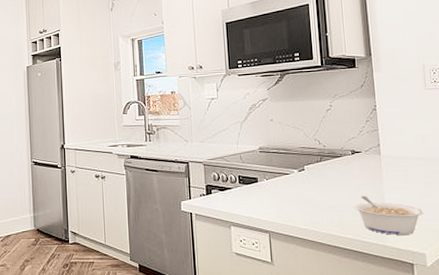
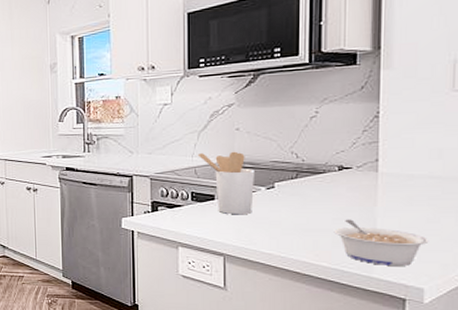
utensil holder: none [241,139,289,195] -> present [197,151,256,215]

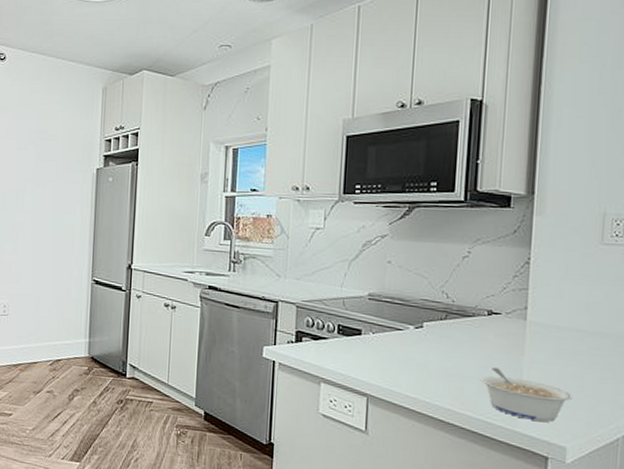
utensil holder: present [197,151,256,215] -> none [347,284,405,354]

